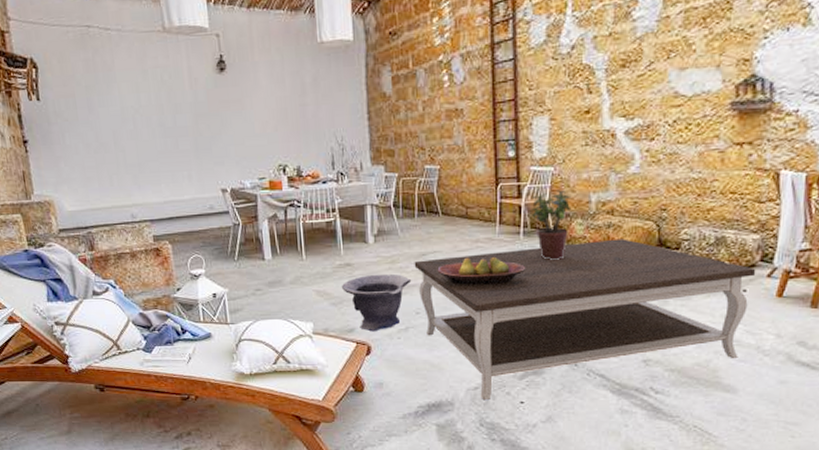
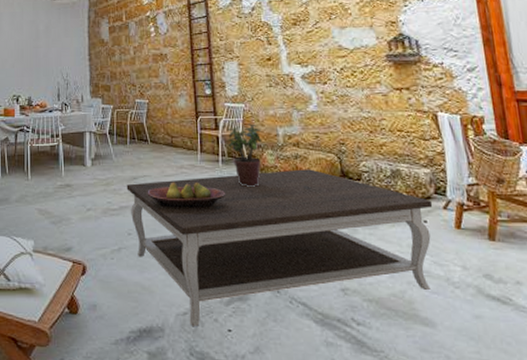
decorative bowl: present [342,273,412,332] -> none [62,195,124,251]

